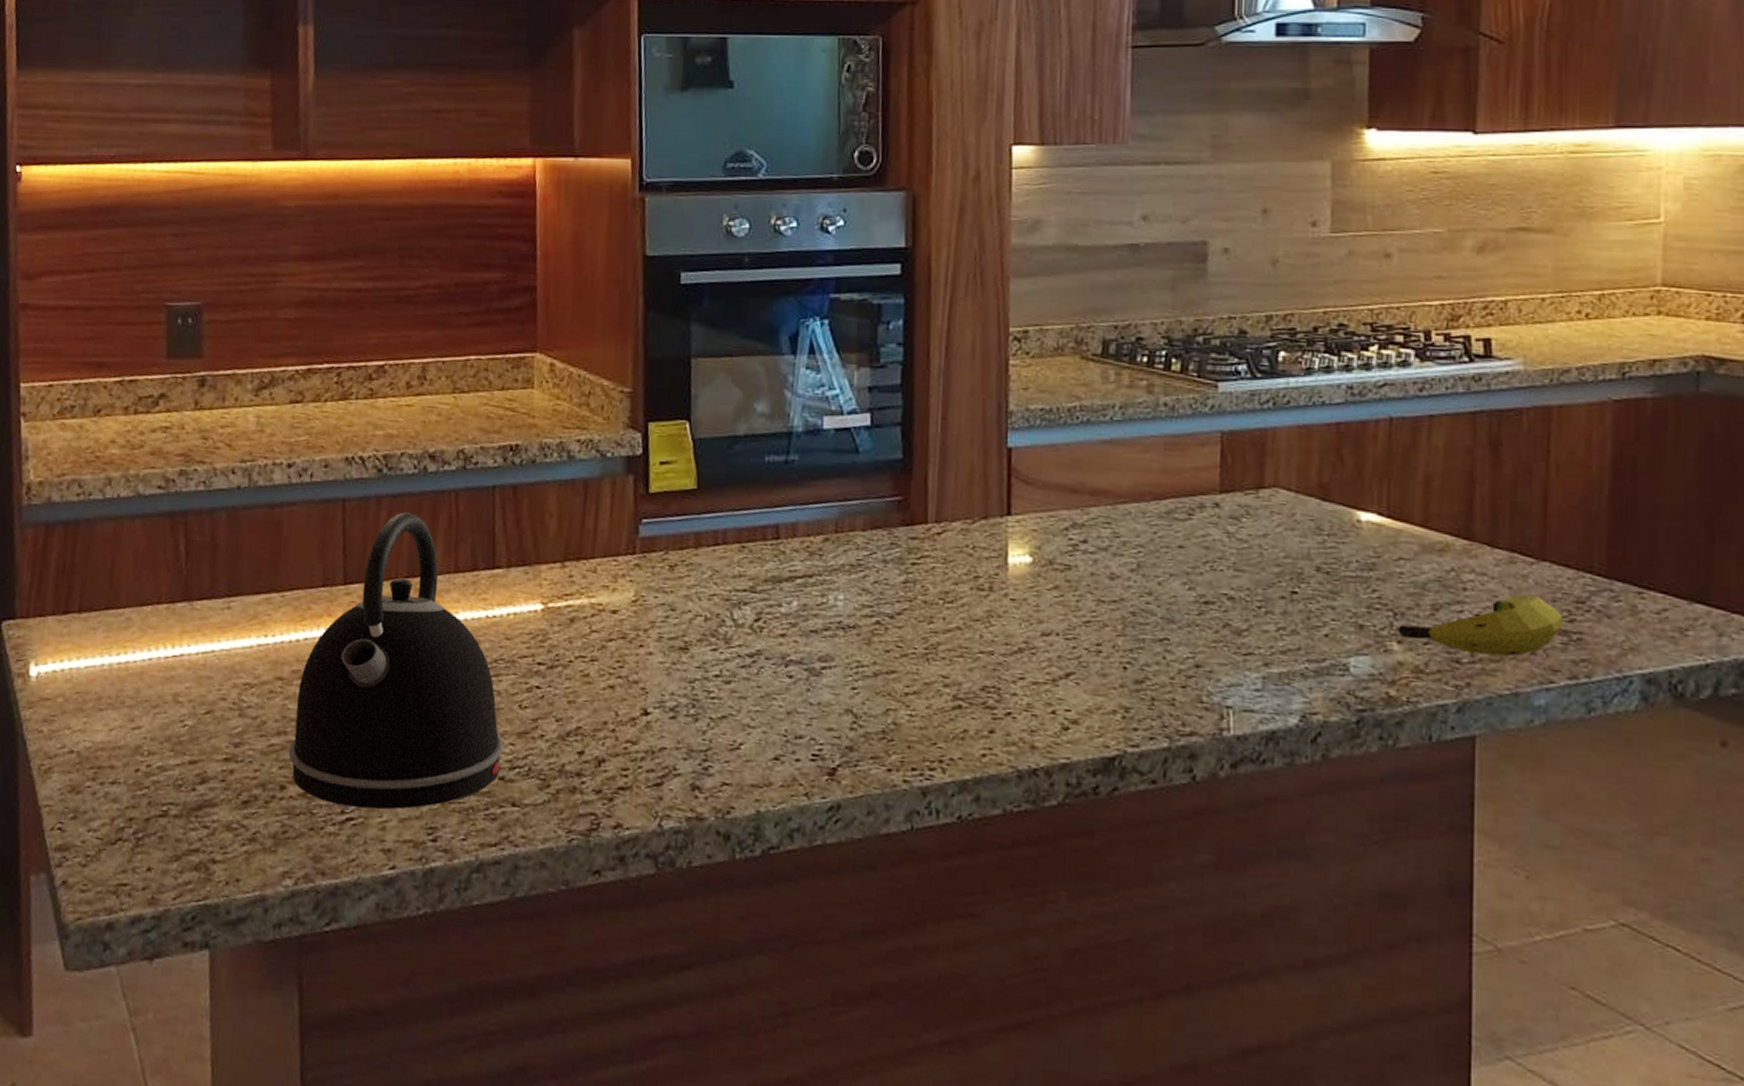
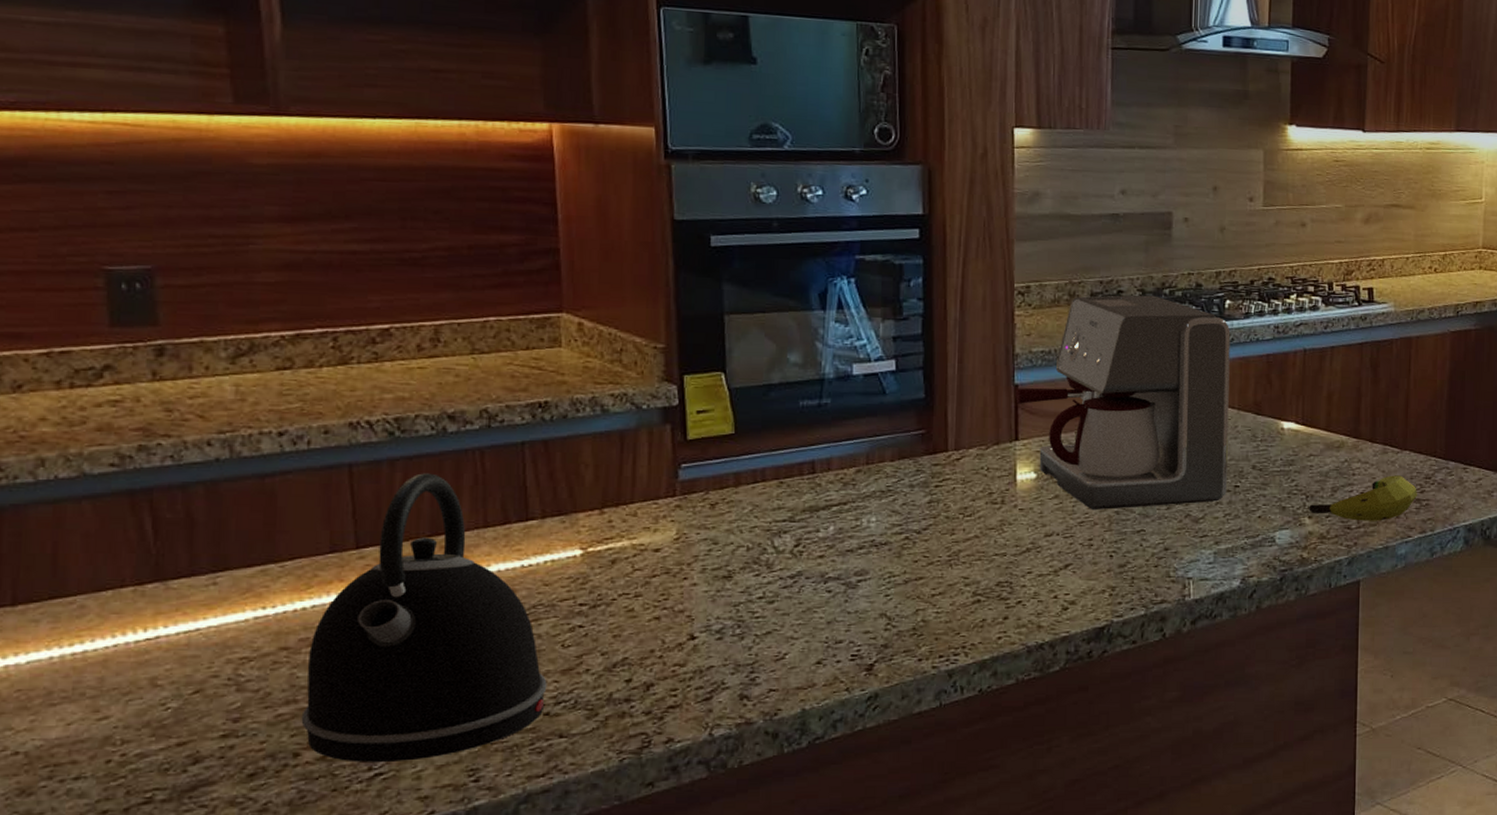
coffee maker: none [1008,343,1286,611] -> present [1015,295,1231,510]

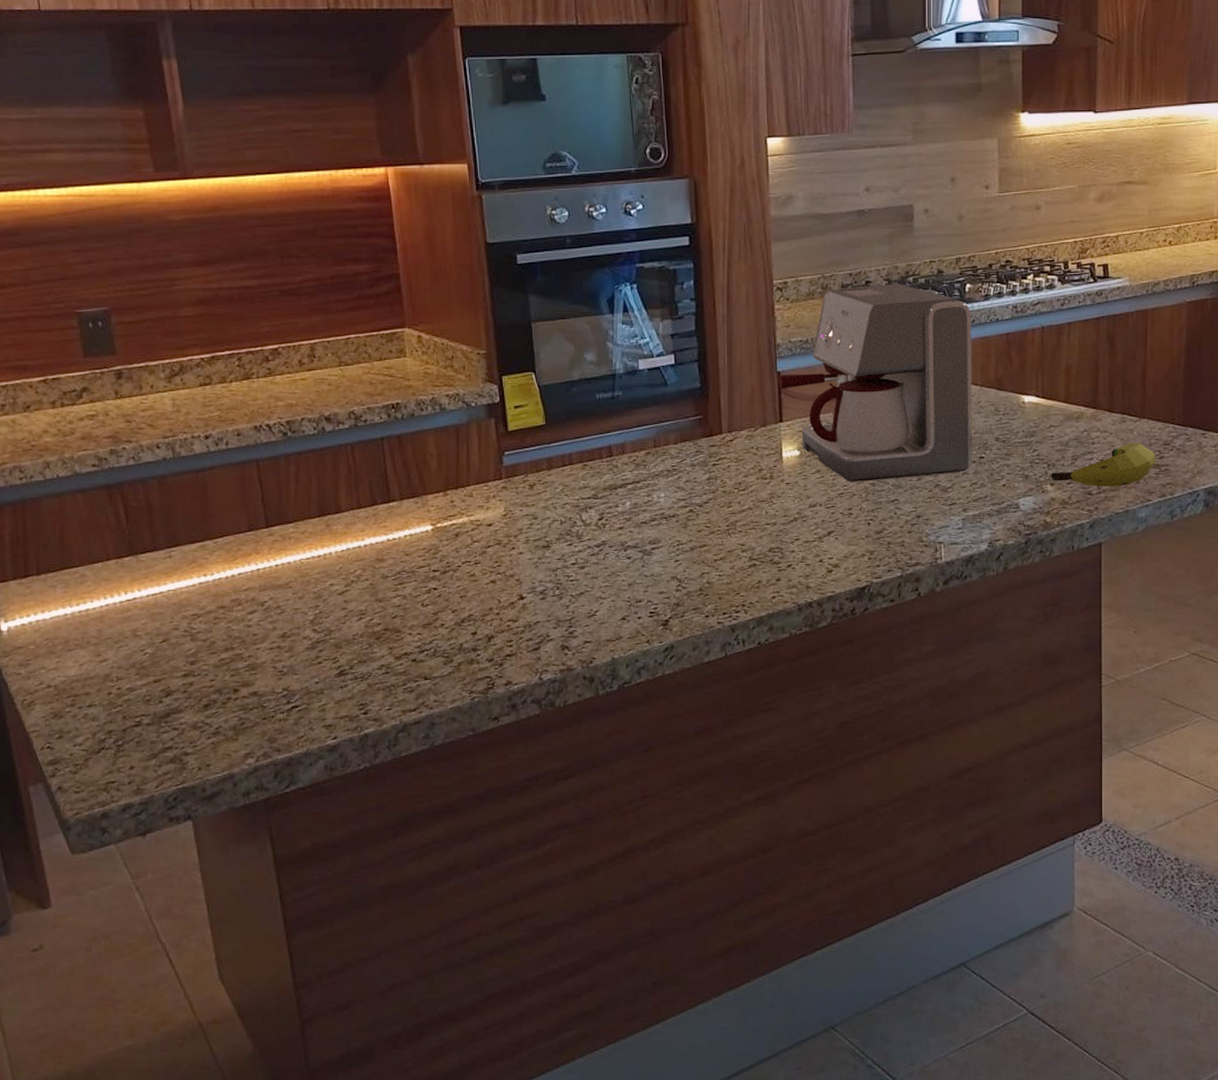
kettle: present [301,473,547,762] -> none [237,465,413,697]

